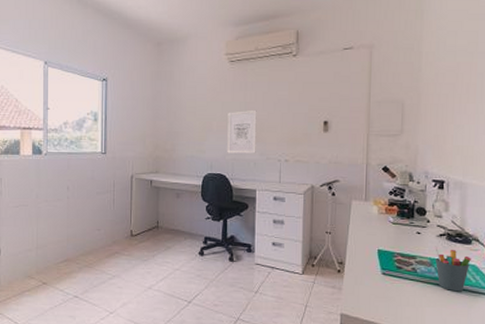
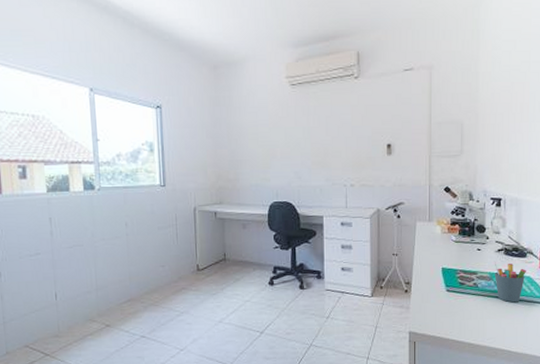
wall art: present [227,109,257,154] -> none [291,134,322,180]

